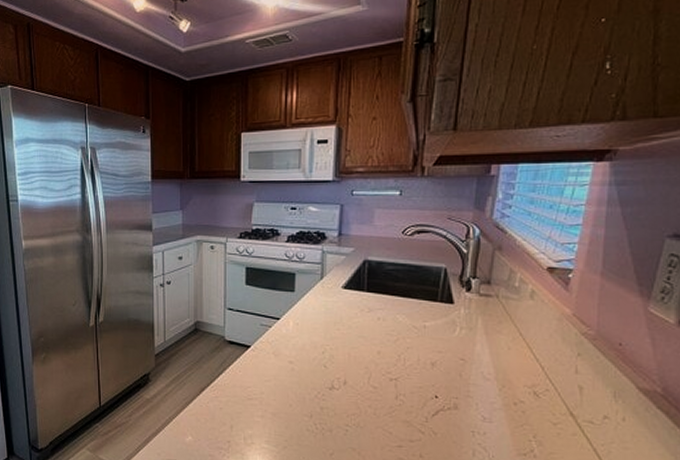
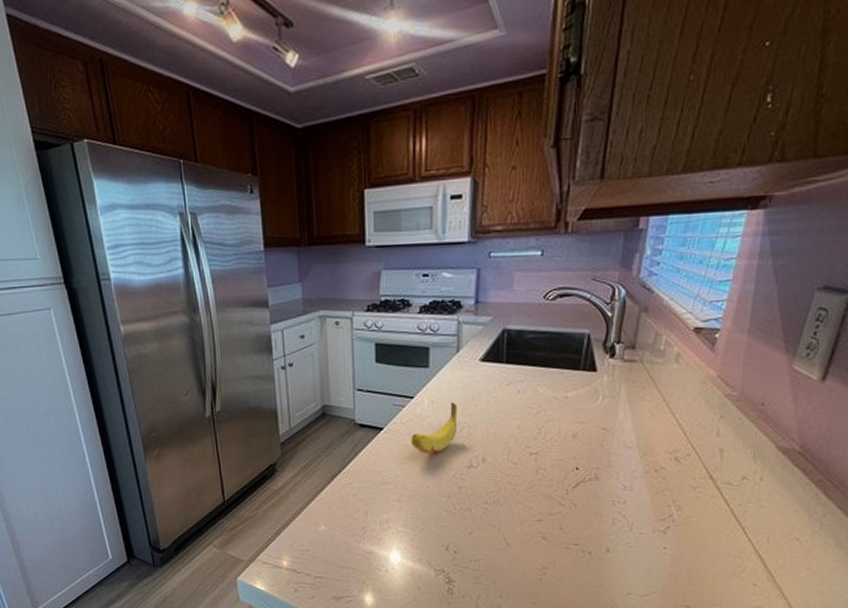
banana: none [276,326,321,374] -> present [410,403,458,454]

